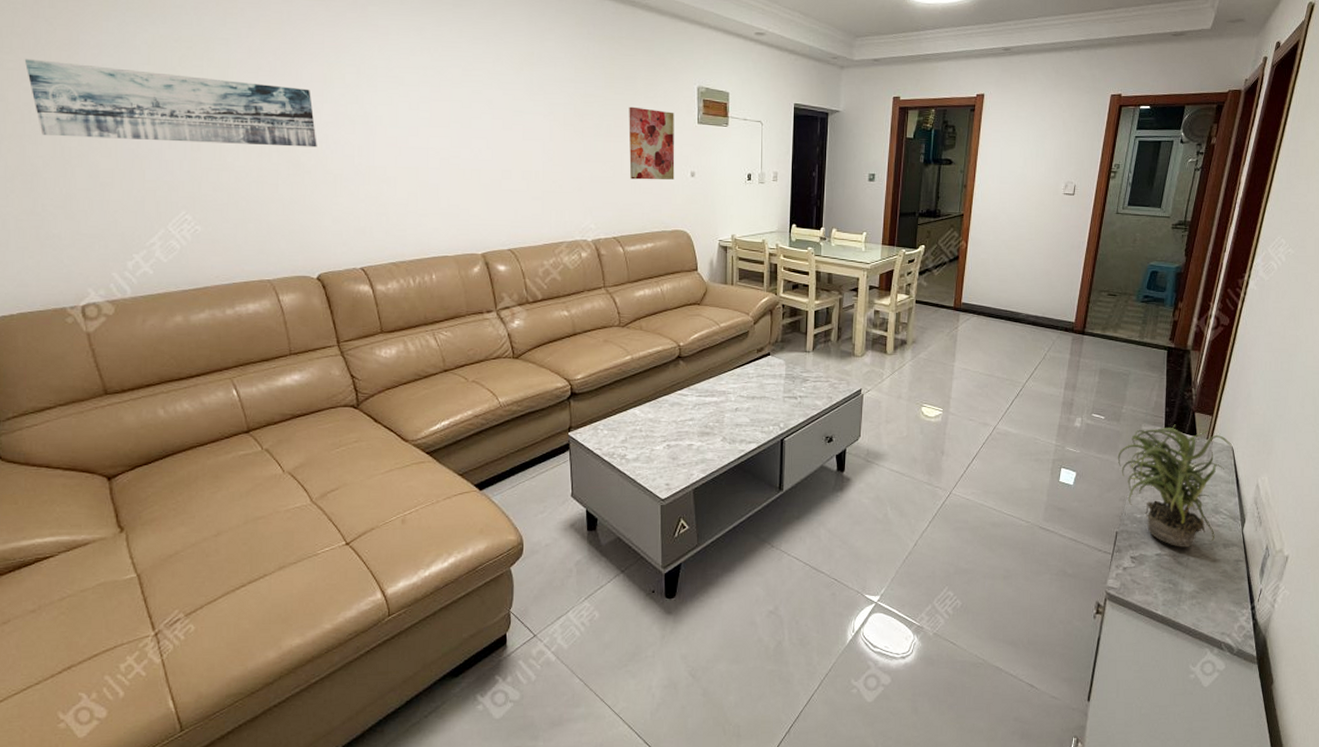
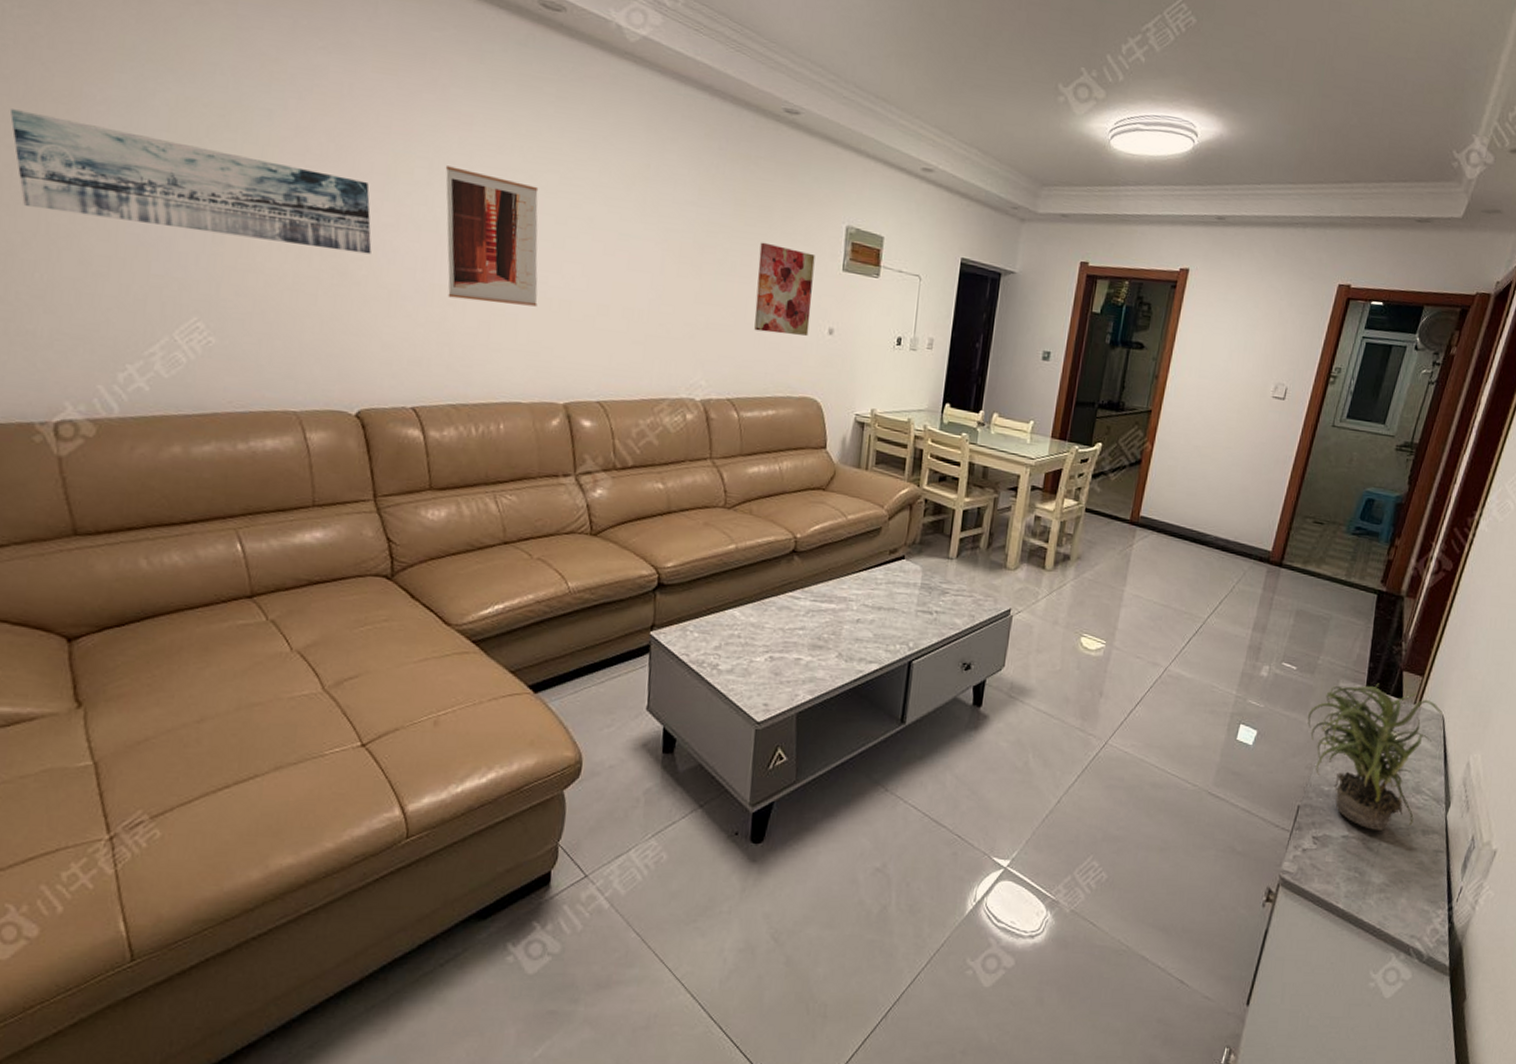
wall art: none [370,70,453,177] -> present [445,165,539,307]

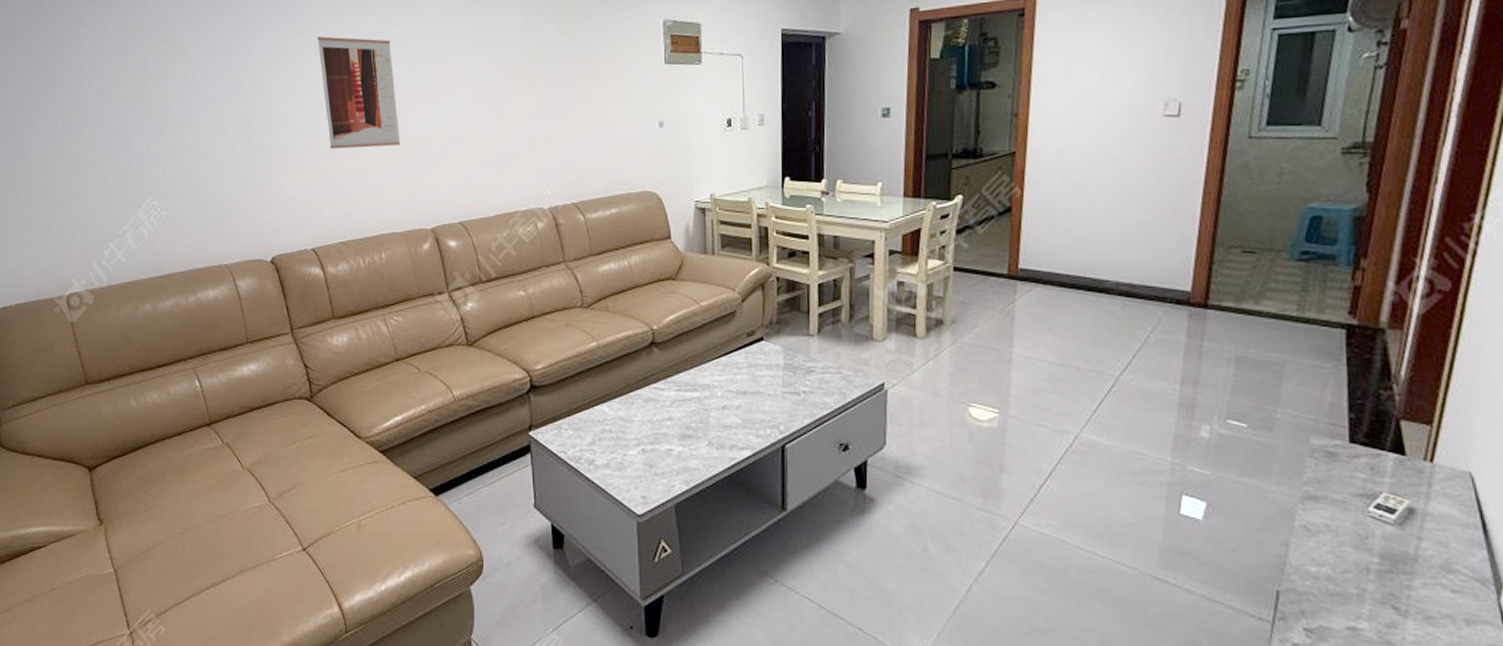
wall art: present [9,109,372,255] -> none [20,57,269,131]
wall art: present [754,242,815,336] -> none [585,50,640,135]
potted plant: present [1307,683,1443,831] -> none [1271,437,1470,620]

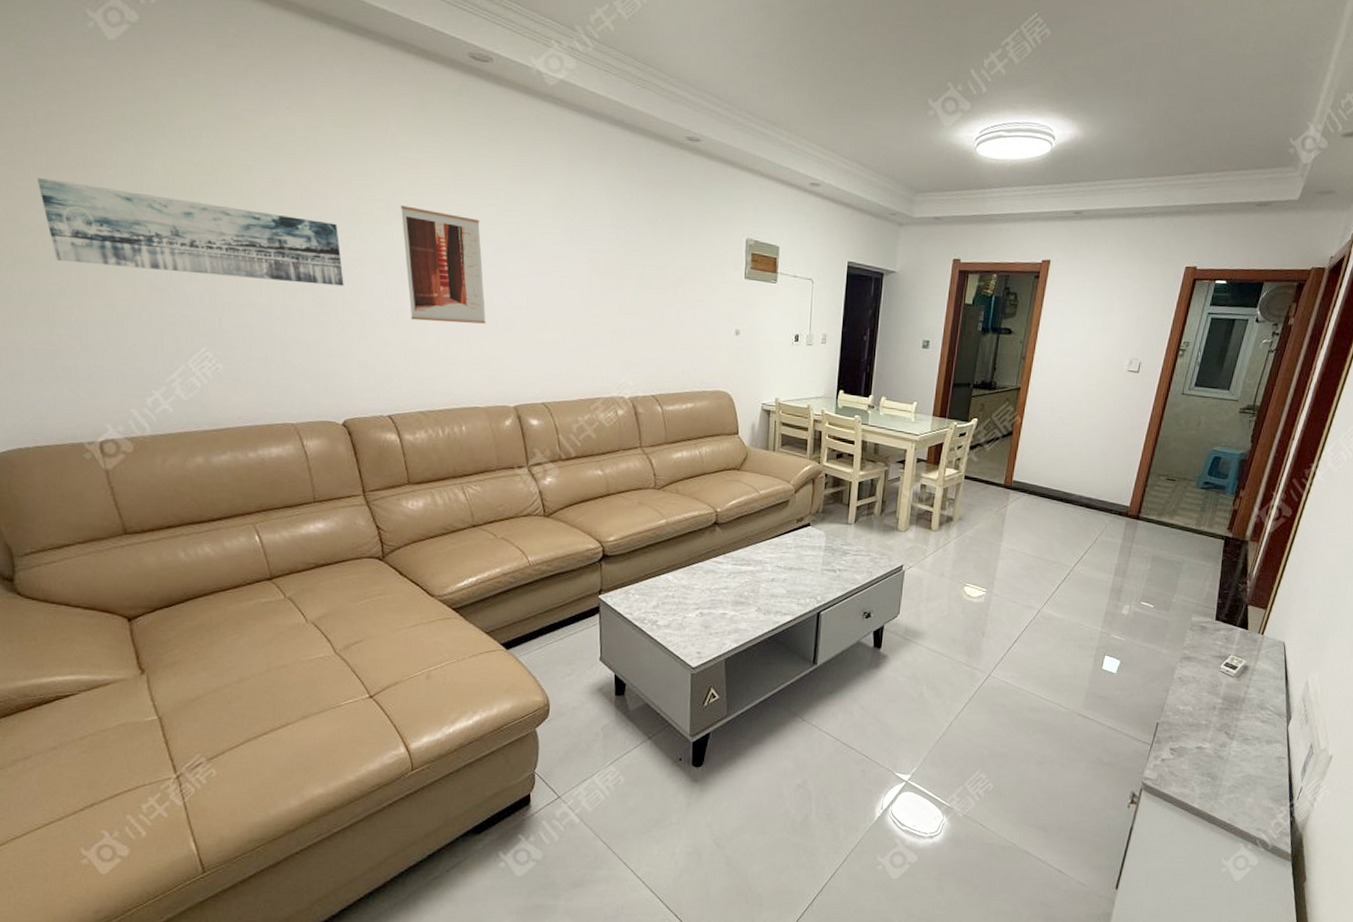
wall art: none [20,57,269,131] -> present [36,178,344,286]

